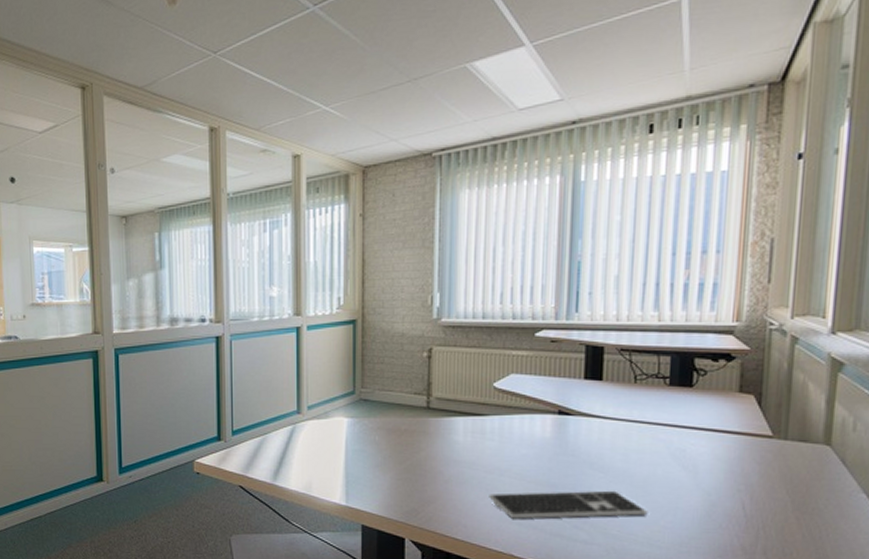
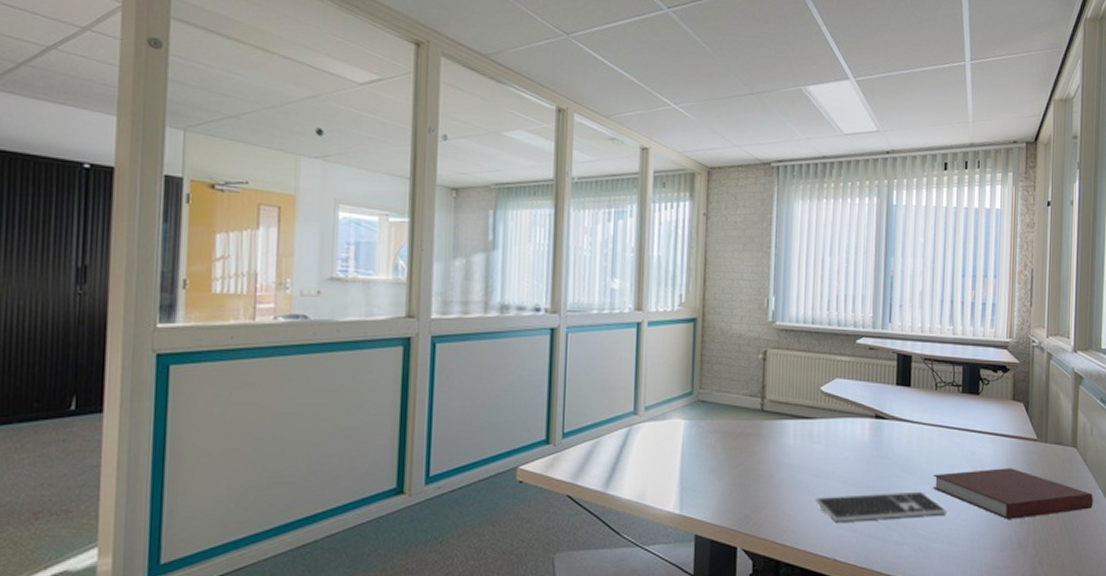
notebook: none [629,468,854,523] -> present [932,468,1094,519]

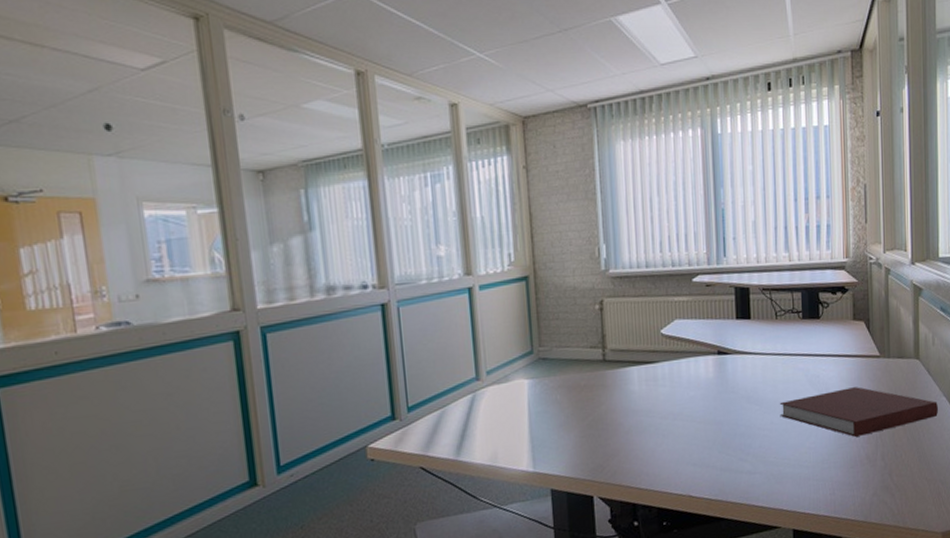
keyboard: present [815,491,947,522] -> none [666,420,796,460]

